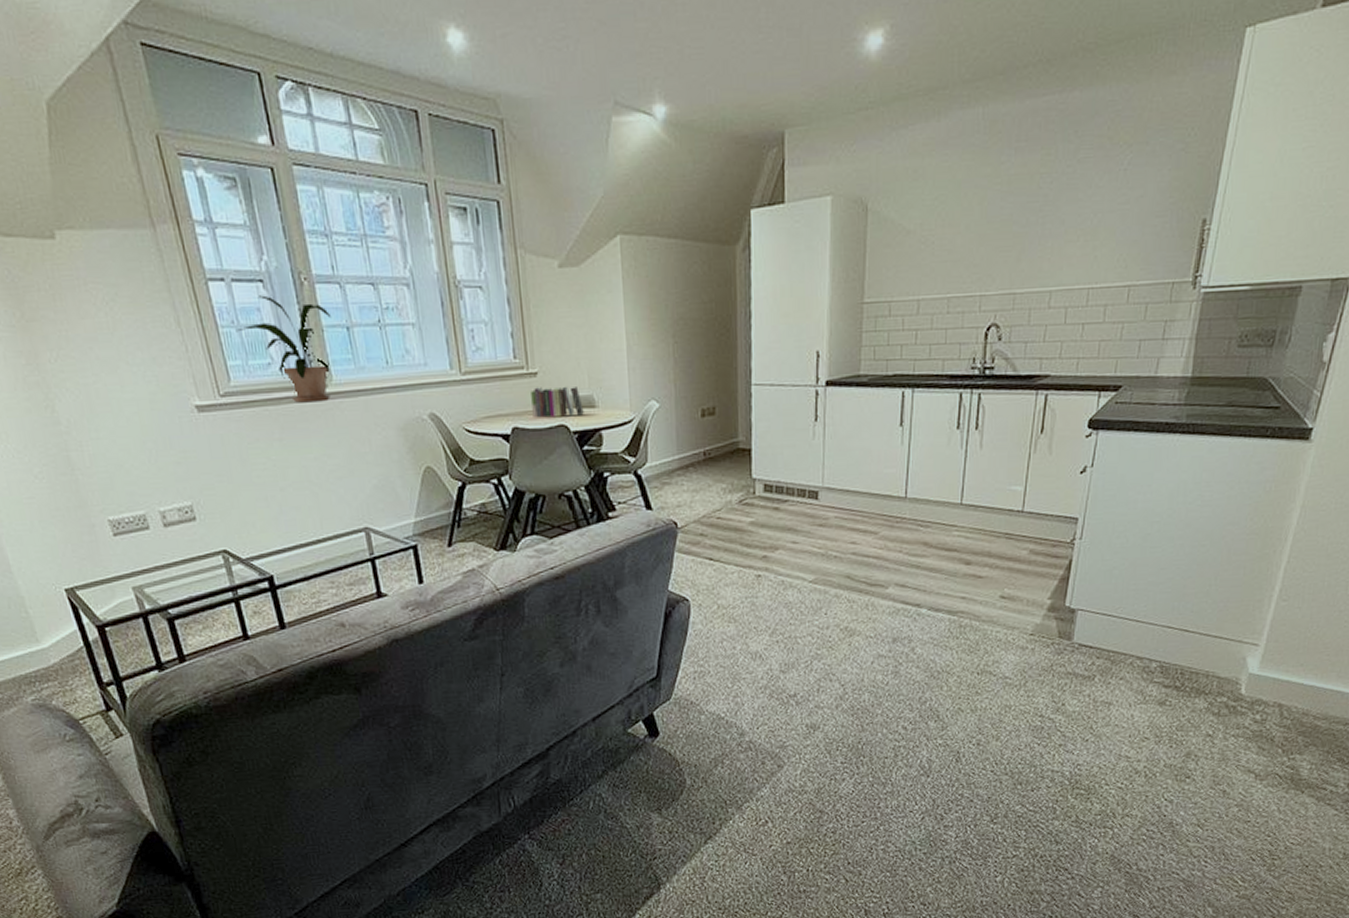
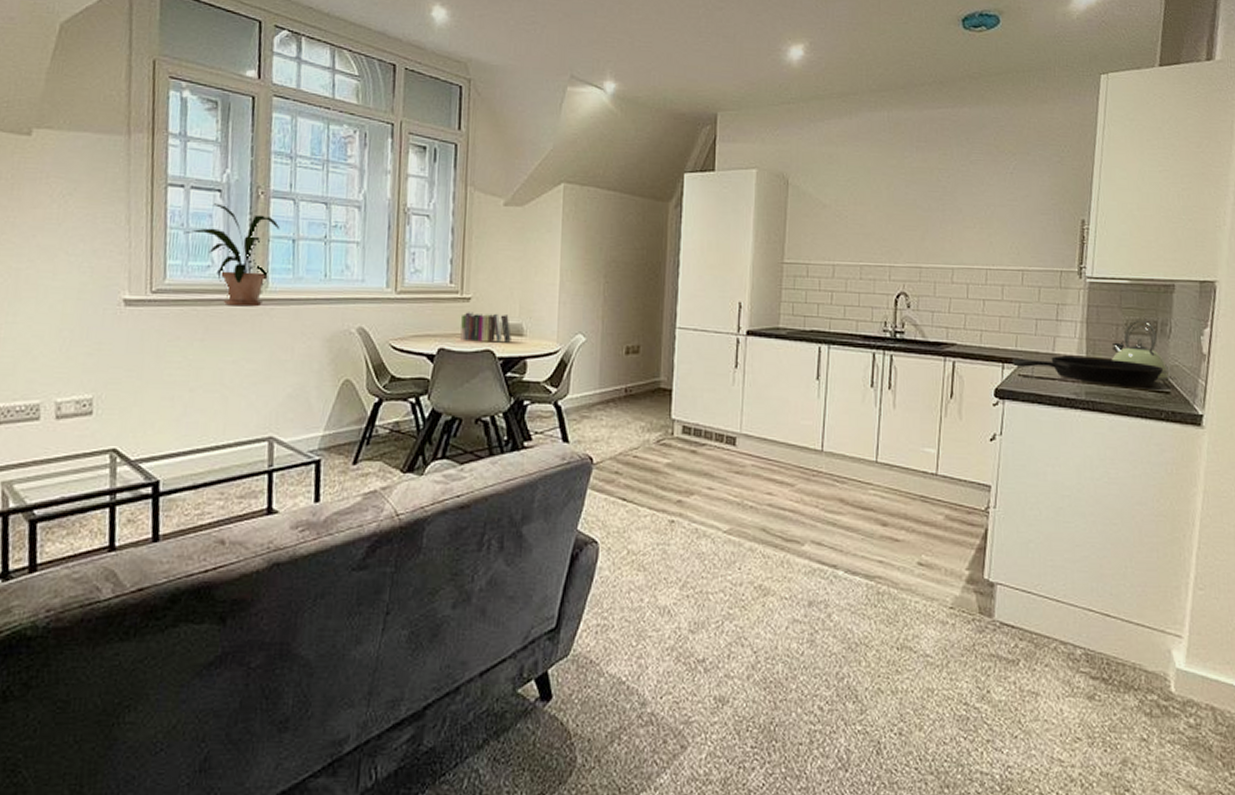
frying pan: none [1110,376,1277,405] -> present [1013,355,1164,386]
kettle: none [1220,330,1282,394] -> present [1111,320,1170,379]

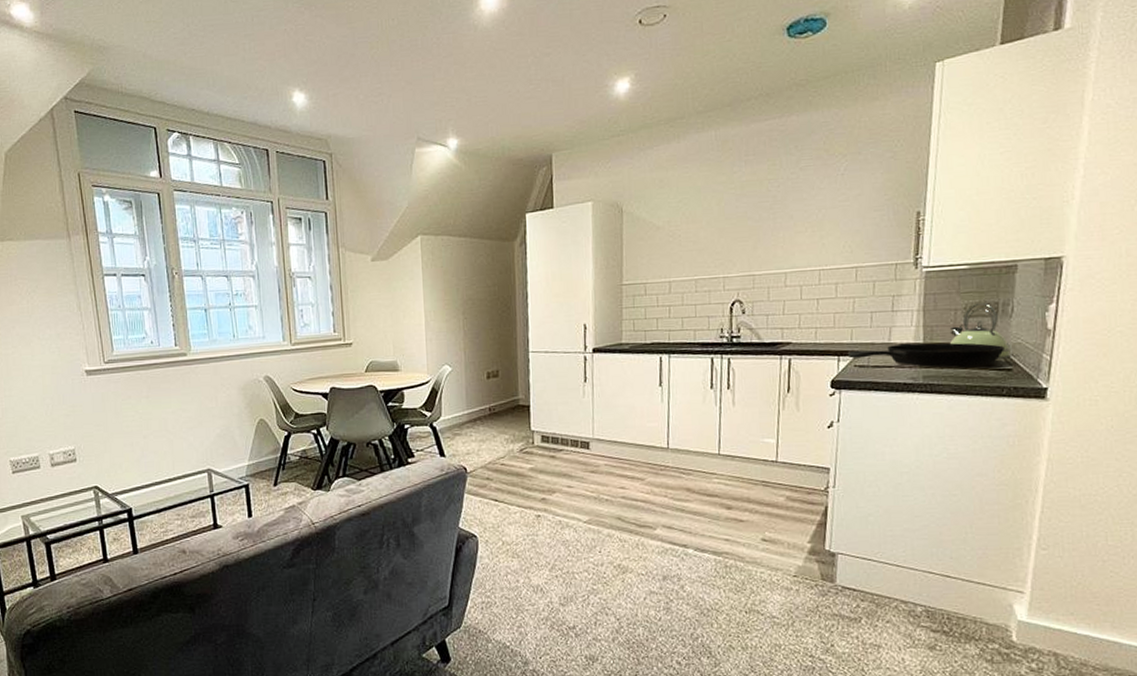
house plant: present [183,203,280,307] -> none [121,286,194,368]
books: present [460,312,512,343] -> none [346,354,389,380]

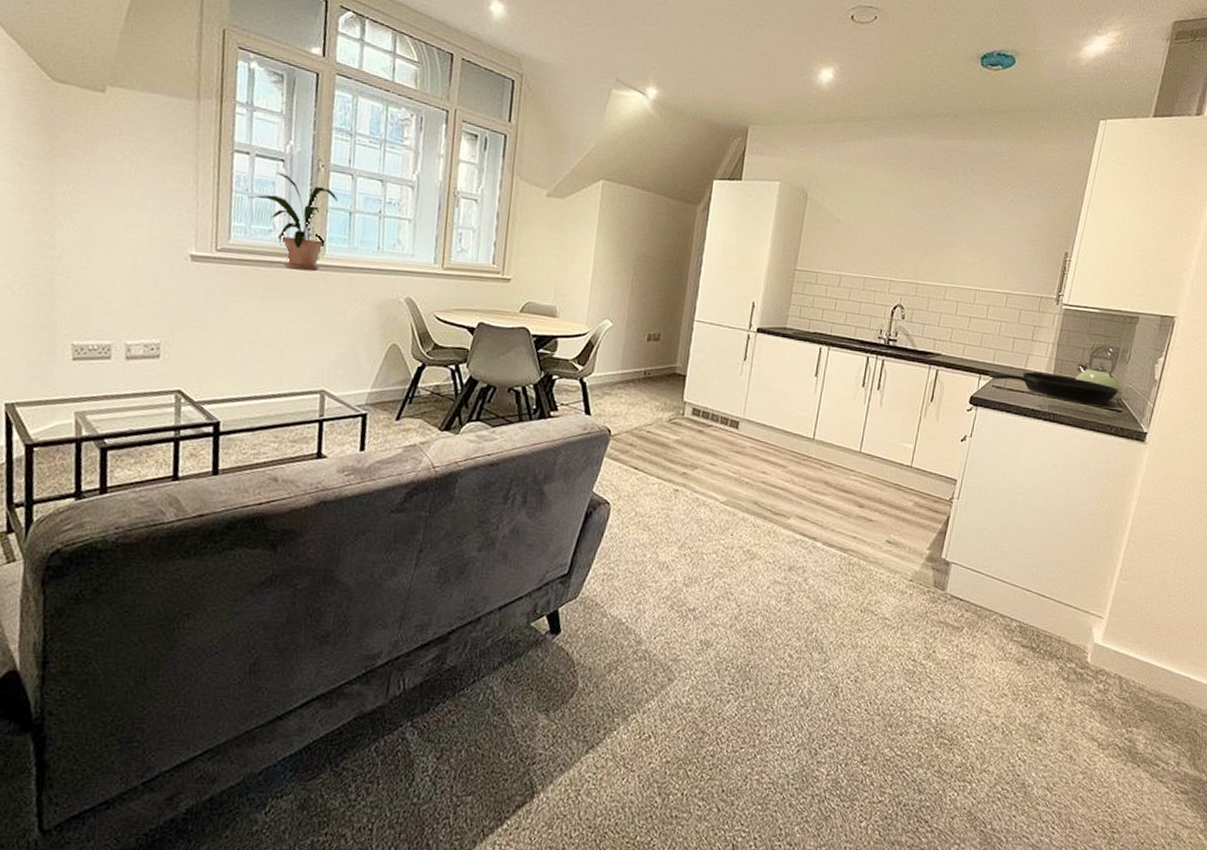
house plant: none [121,286,194,368] -> present [247,172,339,272]

